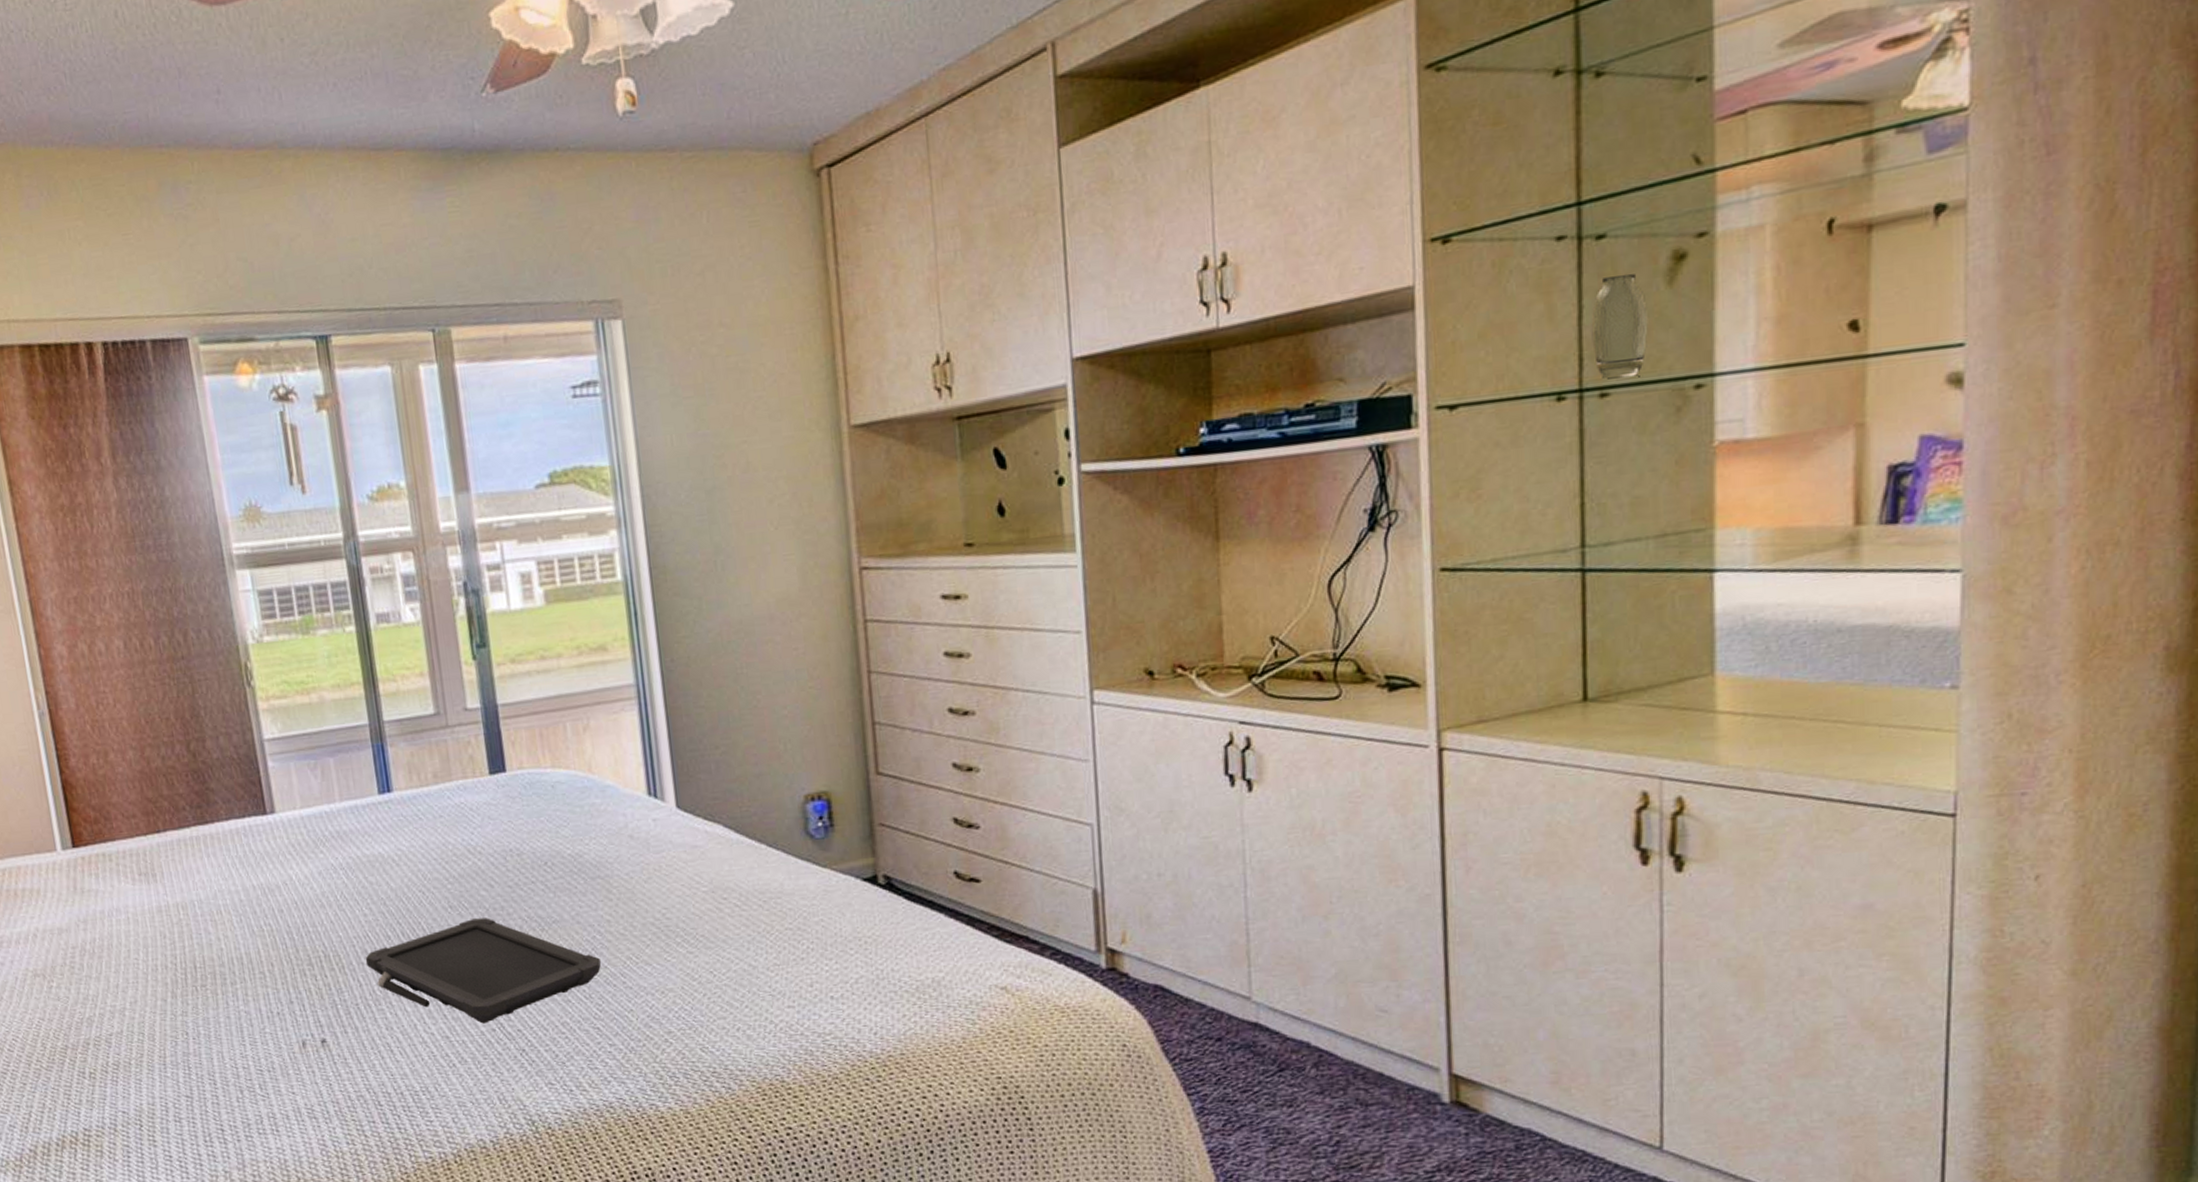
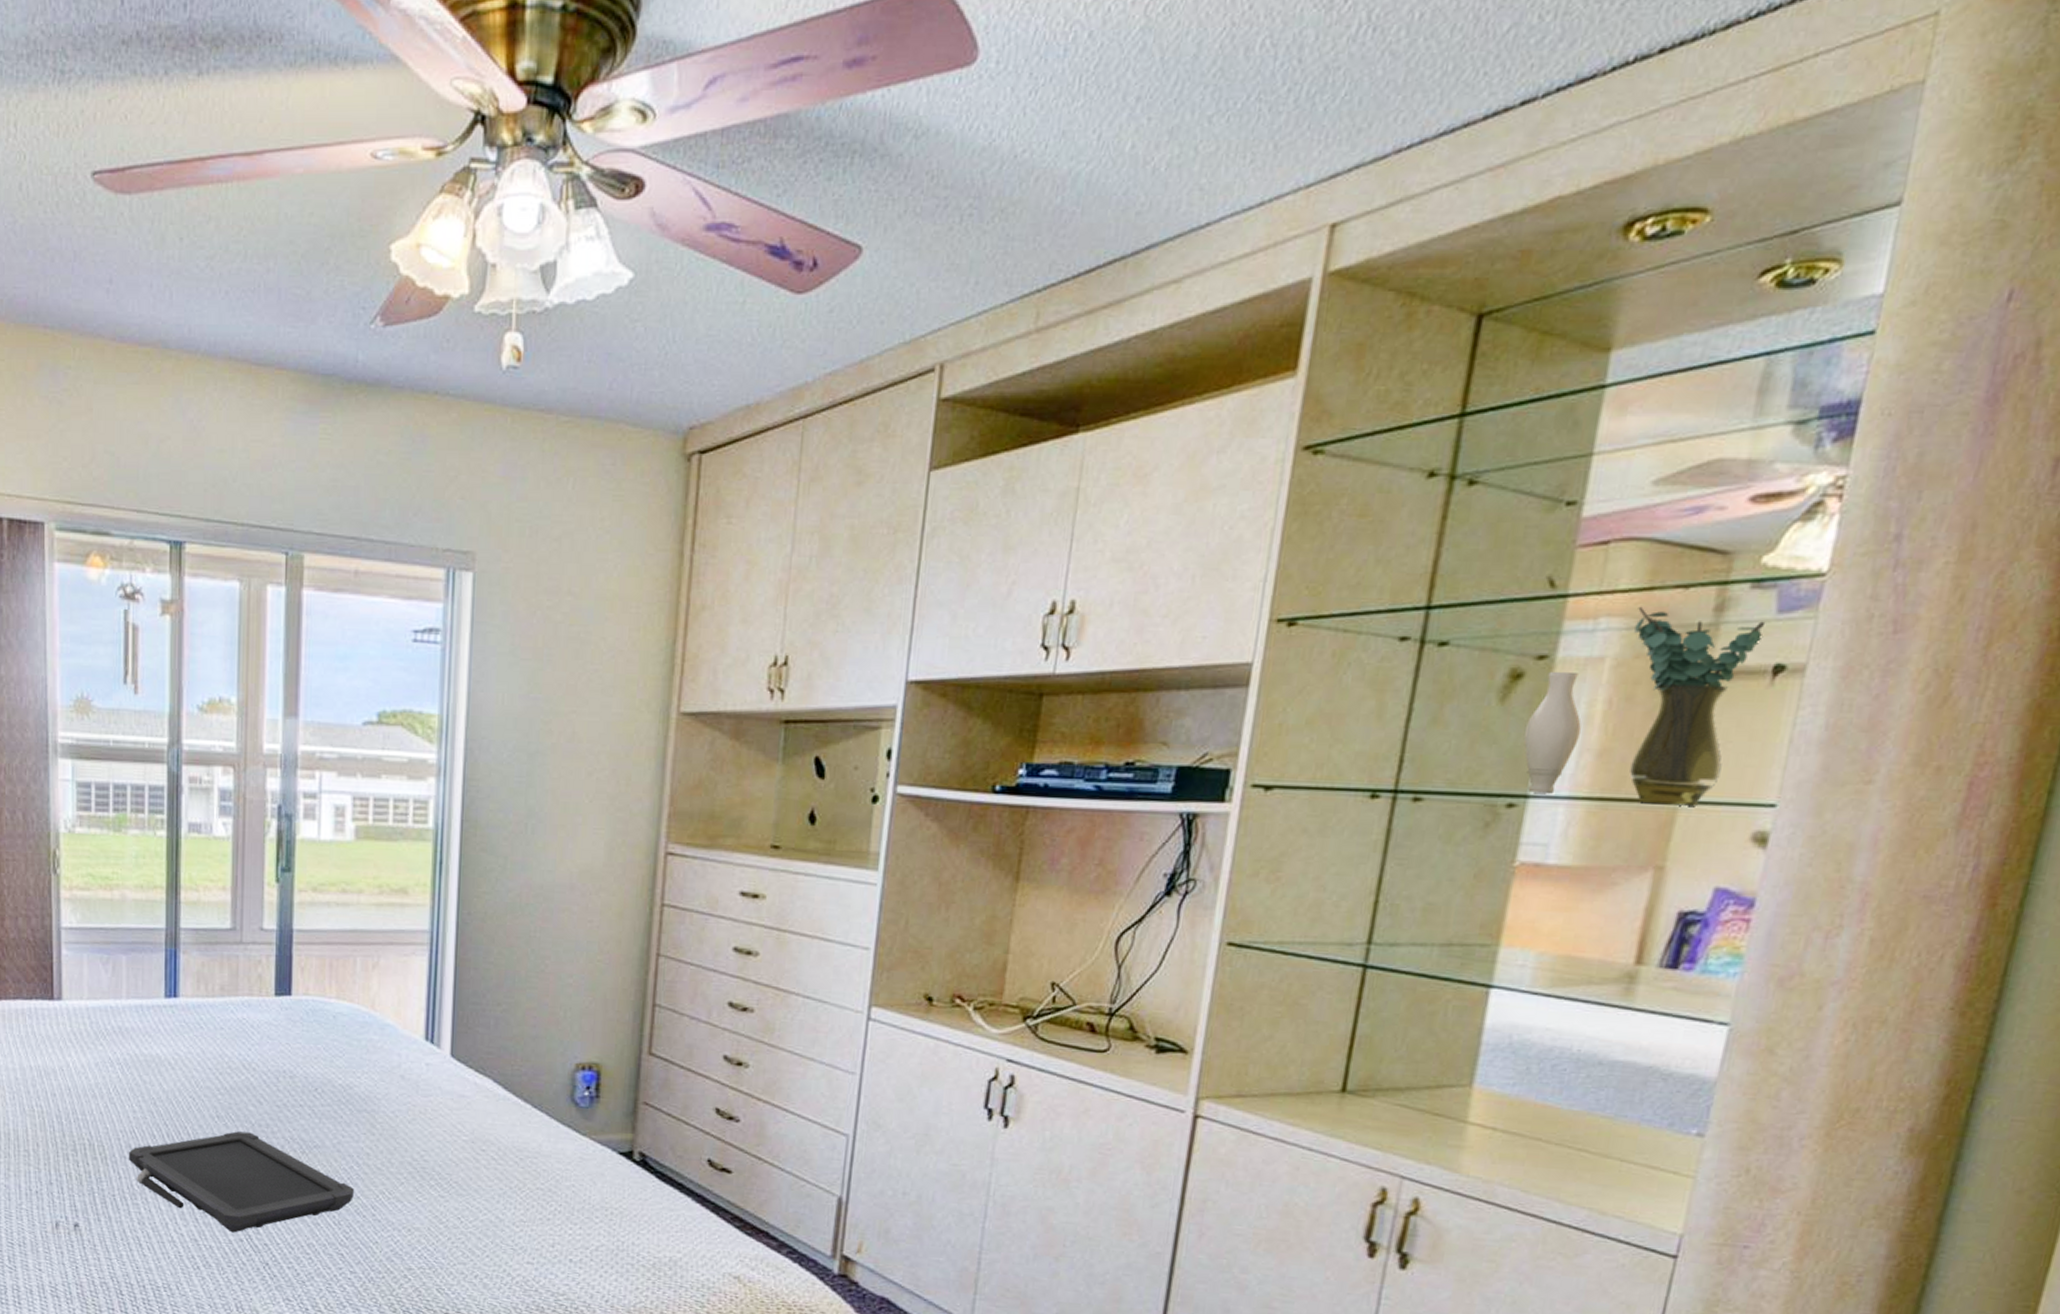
vase: present [1591,274,1649,380] -> none [1415,685,1476,786]
vase: none [1698,244,1754,370] -> present [1523,671,1581,795]
vase: none [1788,164,1917,363] -> present [1629,606,1764,806]

